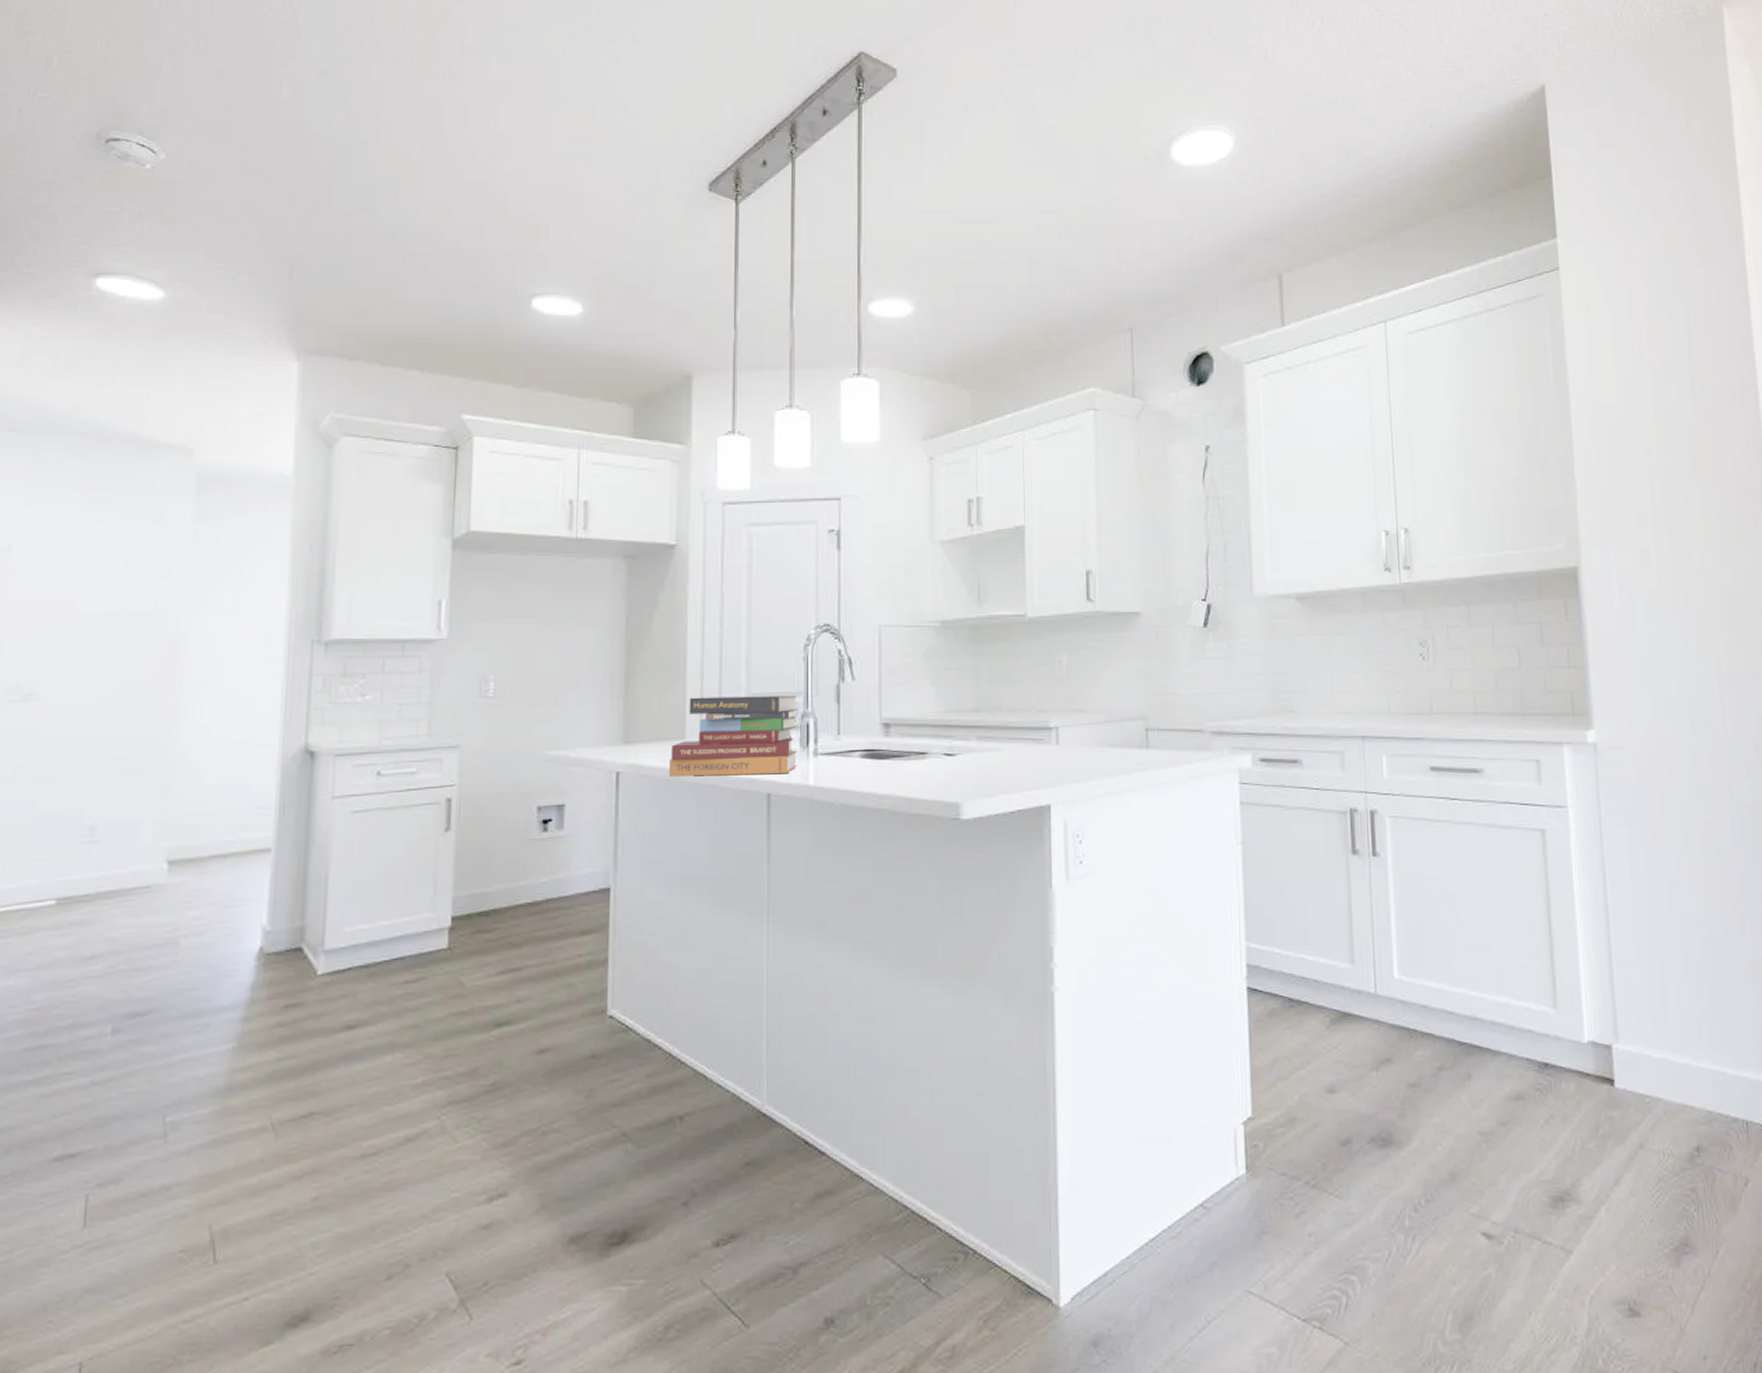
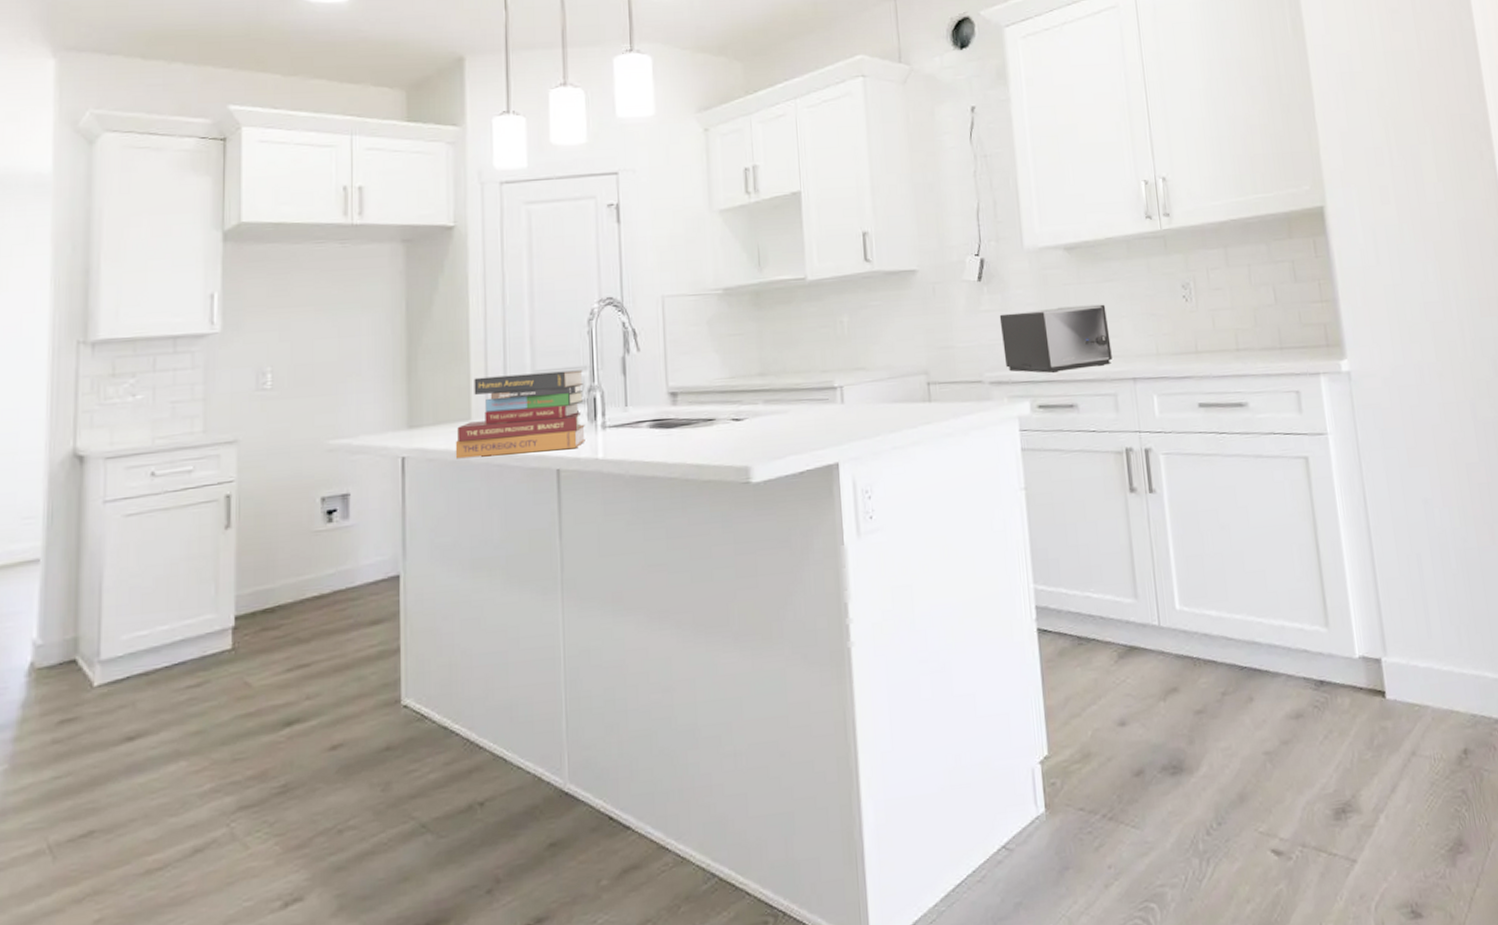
toaster: none [1224,658,1341,727] -> present [999,304,1112,374]

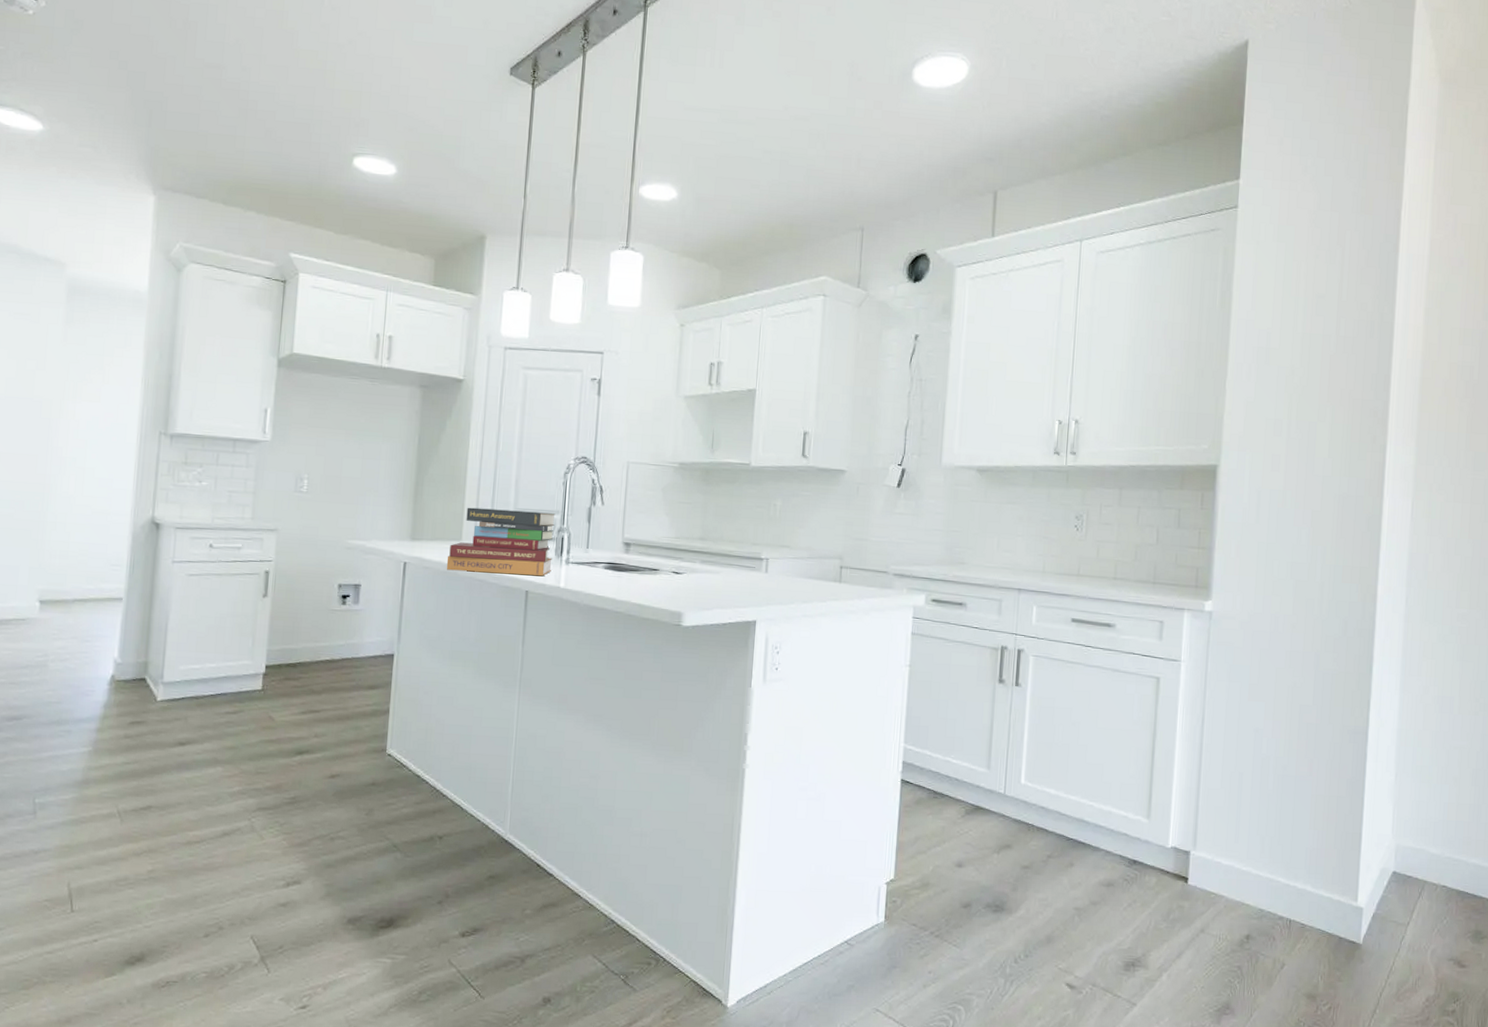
toaster: present [999,304,1112,374] -> none [909,518,1005,575]

